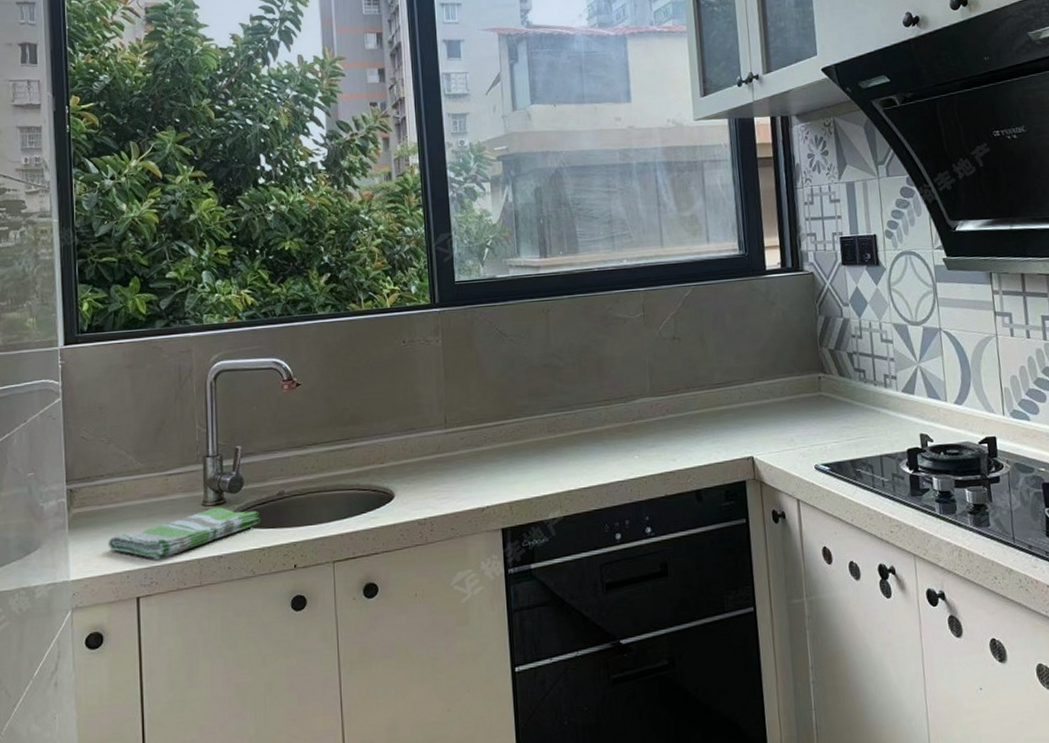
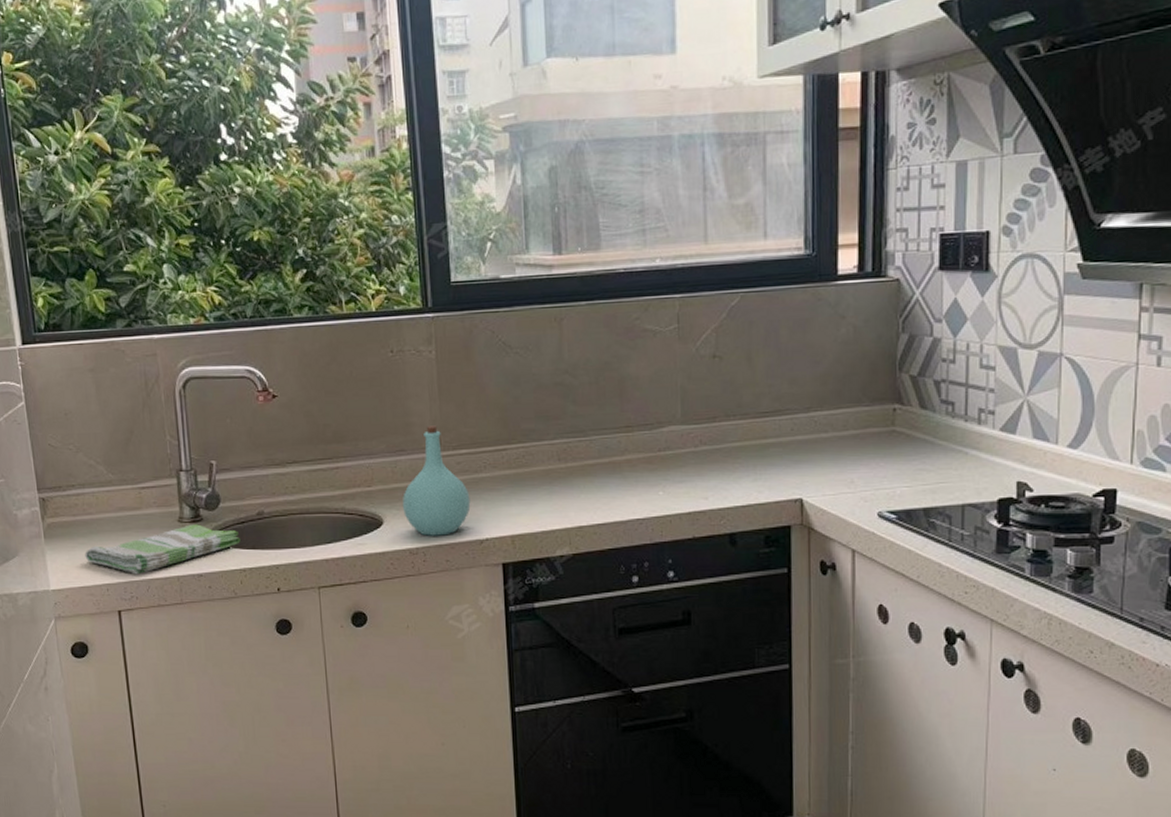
bottle: none [411,406,473,507] -> present [402,425,471,536]

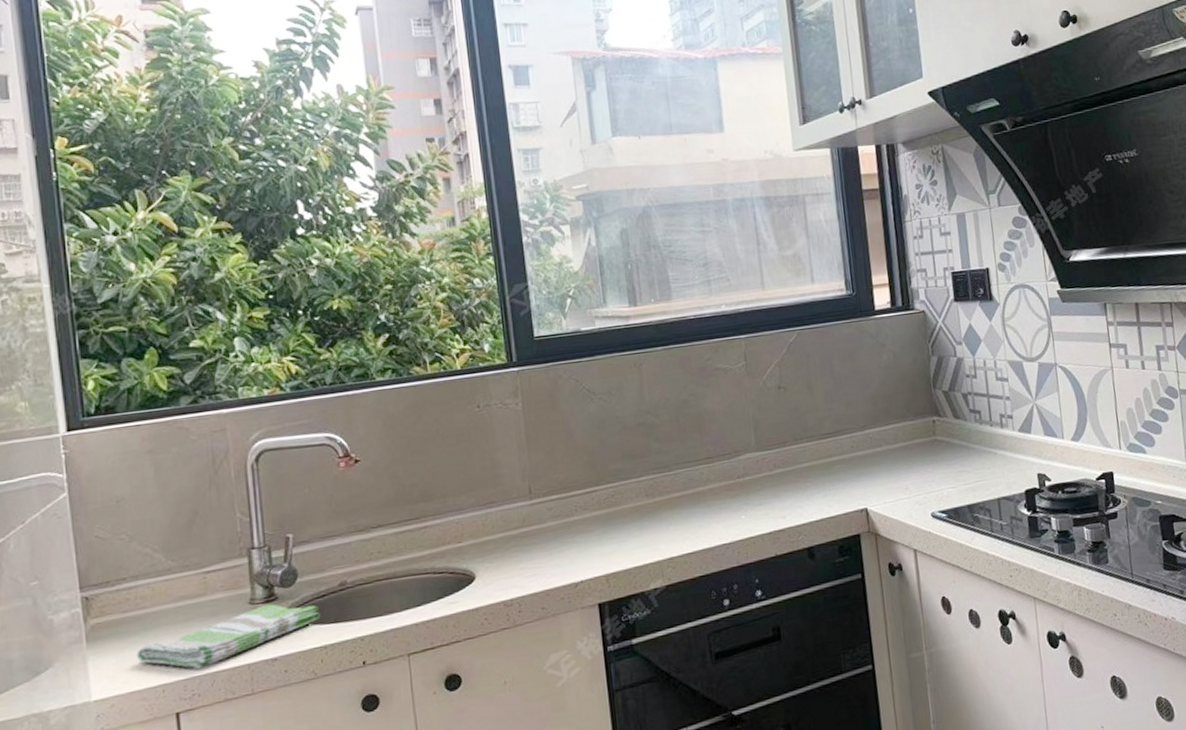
bottle: present [402,425,471,536] -> none [494,475,564,586]

